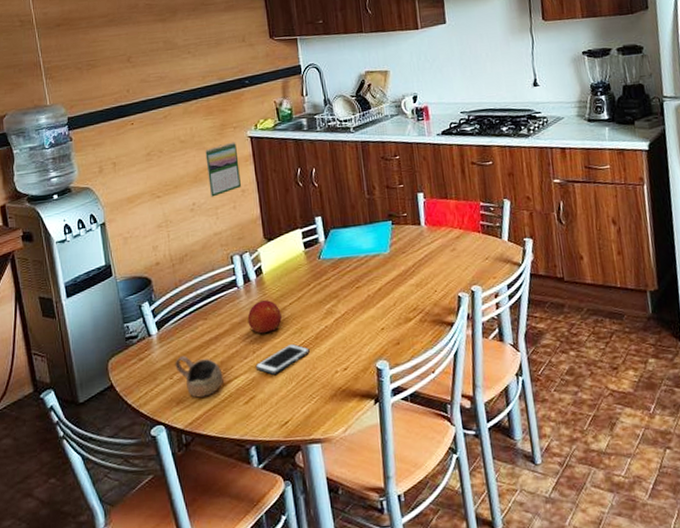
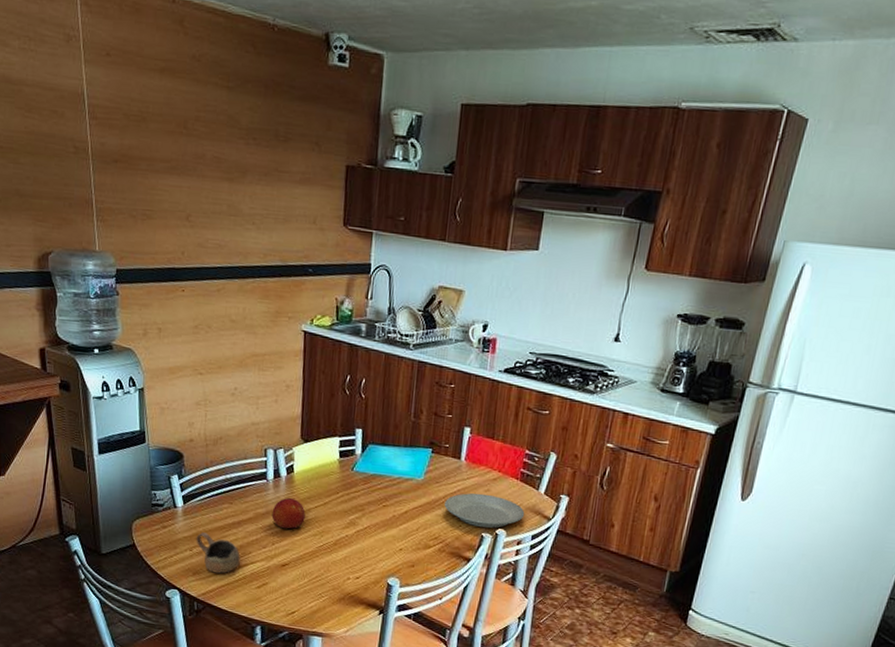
calendar: present [205,142,242,197] -> none [253,332,288,386]
cell phone: present [255,343,310,375] -> none [272,543,327,568]
plate: none [415,253,495,288] -> present [444,493,525,528]

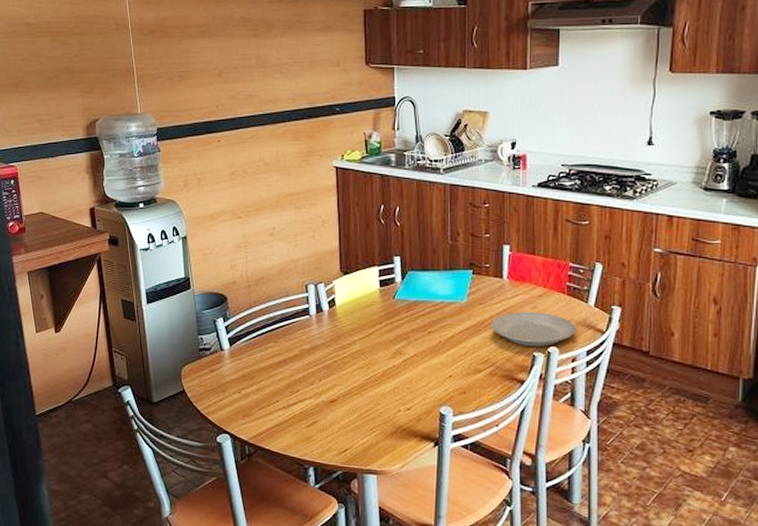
cup: present [196,532,241,574] -> none [244,373,288,415]
fruit: present [271,497,306,529] -> none [317,331,350,364]

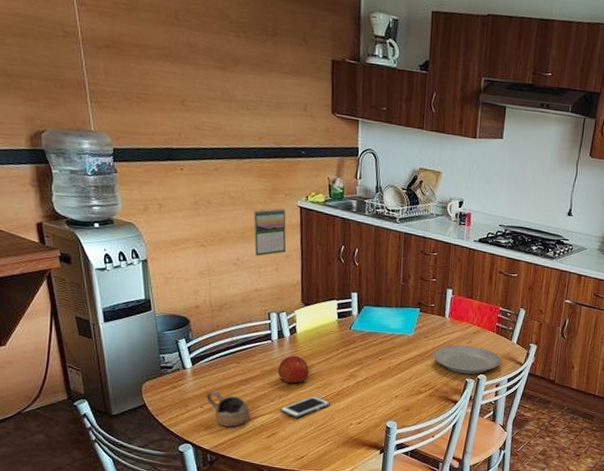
cup: none [244,373,288,415] -> present [206,390,250,427]
calendar: none [289,170,323,224] -> present [254,208,287,256]
fruit: none [317,331,350,364] -> present [278,355,309,384]
cell phone: none [320,377,375,404] -> present [280,395,330,418]

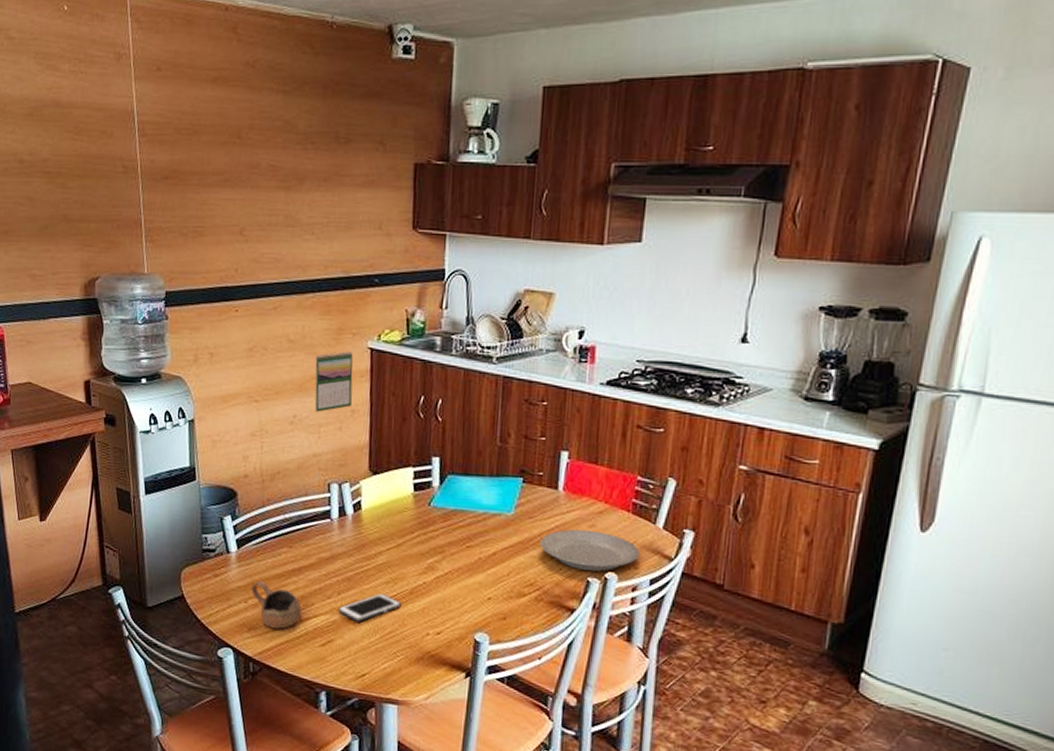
fruit: present [278,355,309,384] -> none [337,538,376,576]

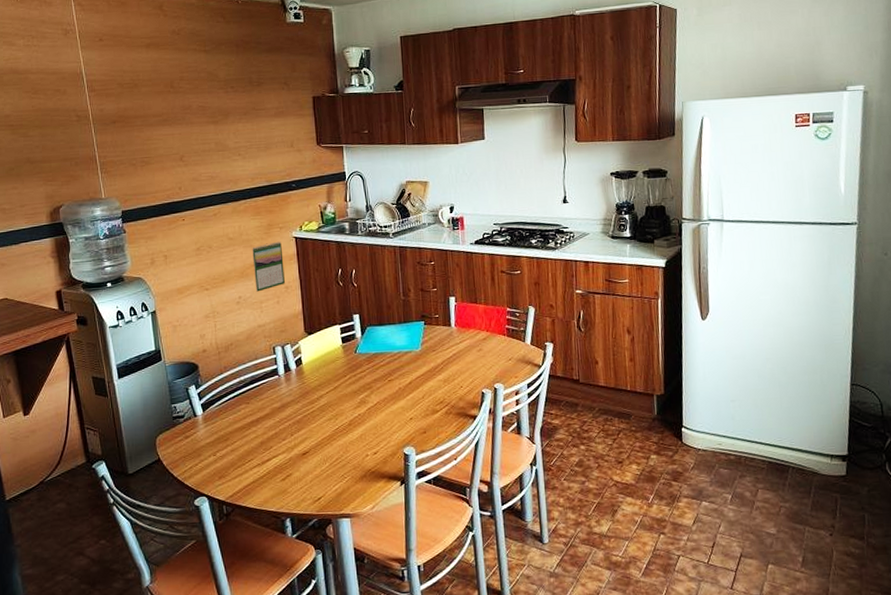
cup: present [251,581,302,630] -> none [218,435,263,474]
cell phone: present [338,592,401,622] -> none [292,428,343,456]
plate: present [540,529,640,572] -> none [444,353,517,385]

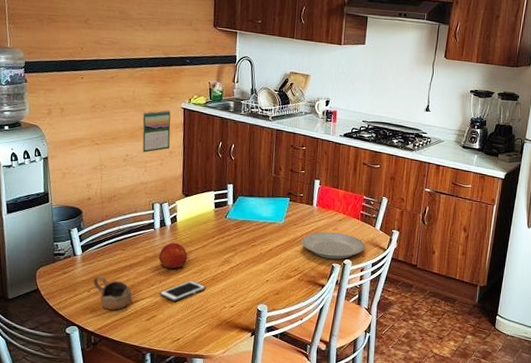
cup: none [218,435,263,474] -> present [93,275,132,310]
fruit: none [287,388,319,419] -> present [159,242,187,269]
cell phone: none [292,428,343,456] -> present [159,280,206,302]
plate: none [444,353,517,385] -> present [302,231,366,260]

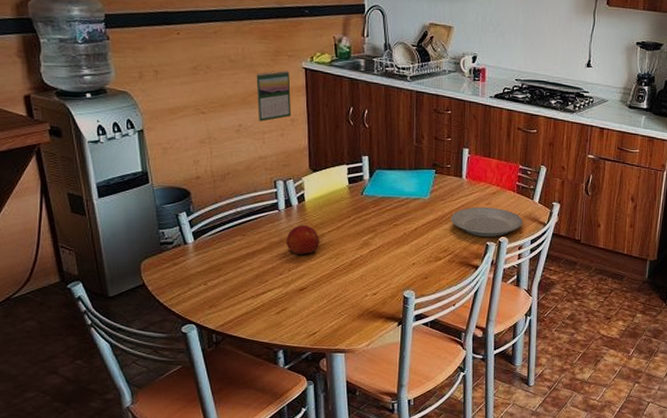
cup: present [93,275,132,310] -> none [210,266,257,304]
cell phone: present [159,280,206,302] -> none [289,266,343,292]

